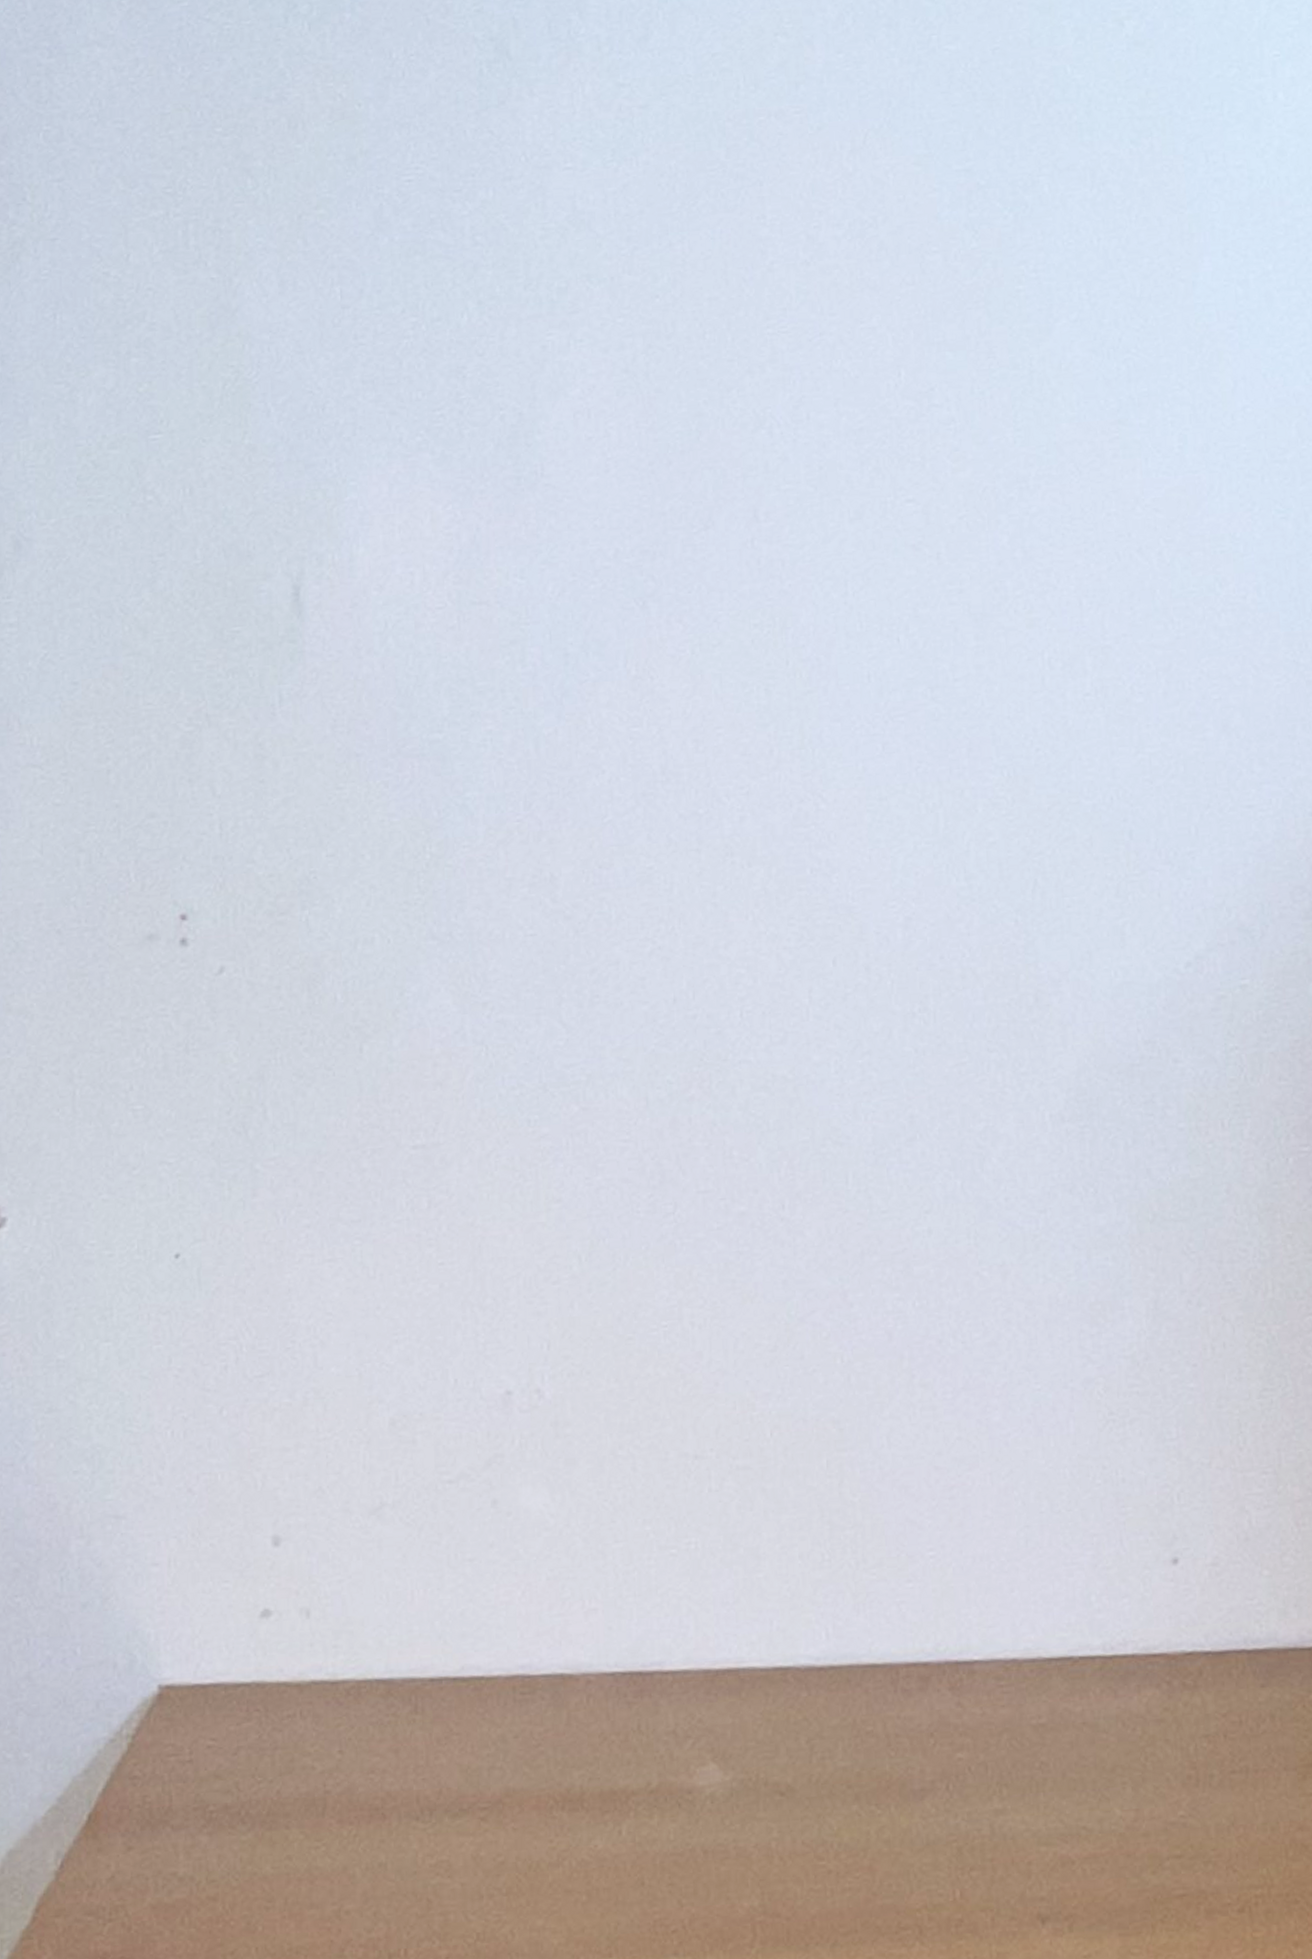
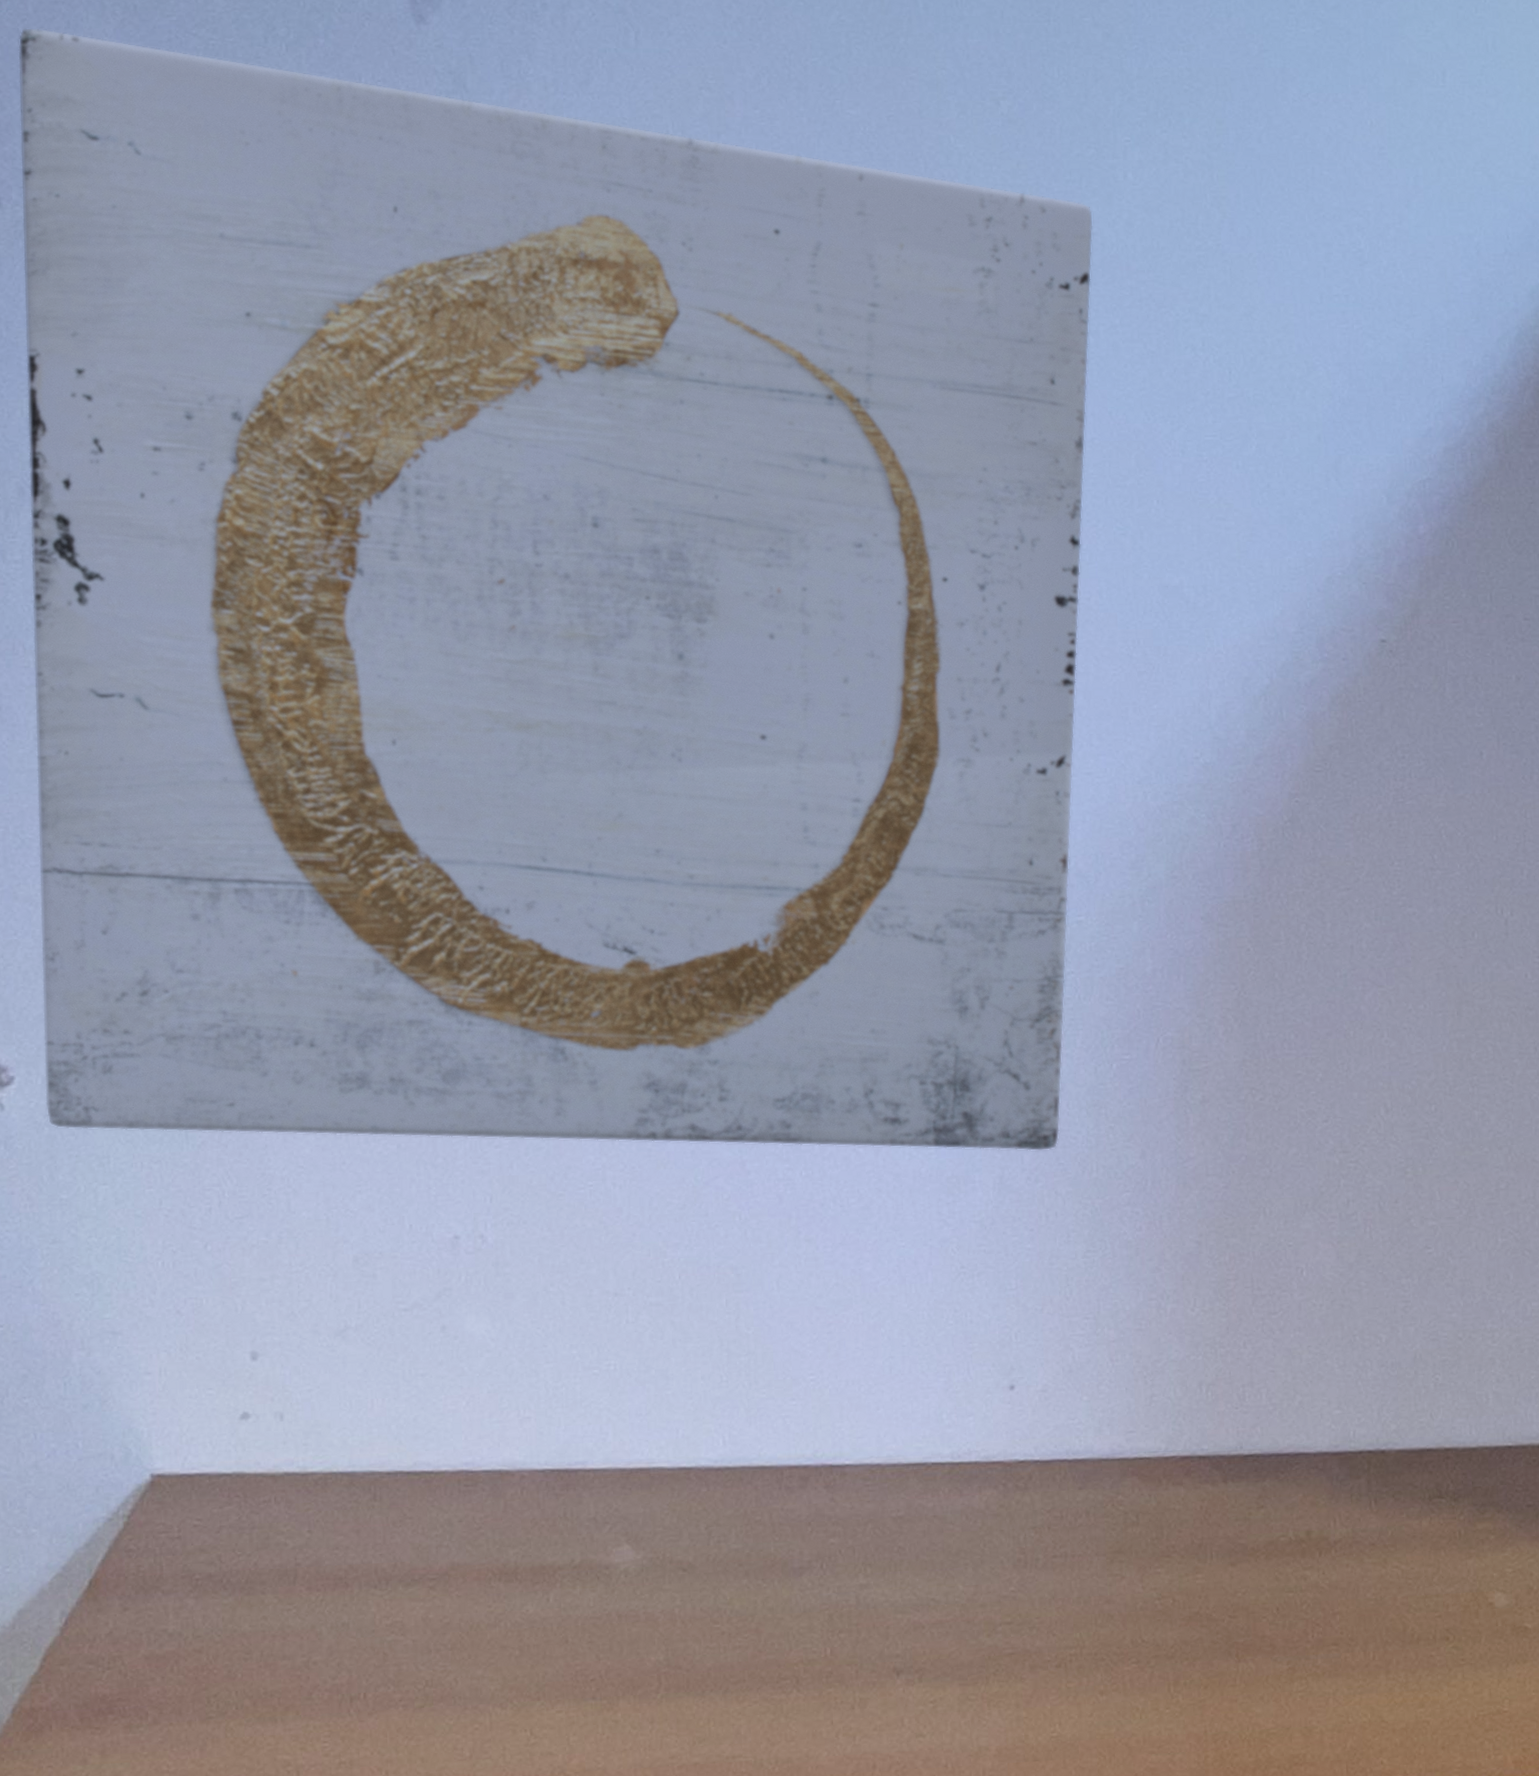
wall art: none [16,27,1238,1277] -> present [18,28,1093,1151]

